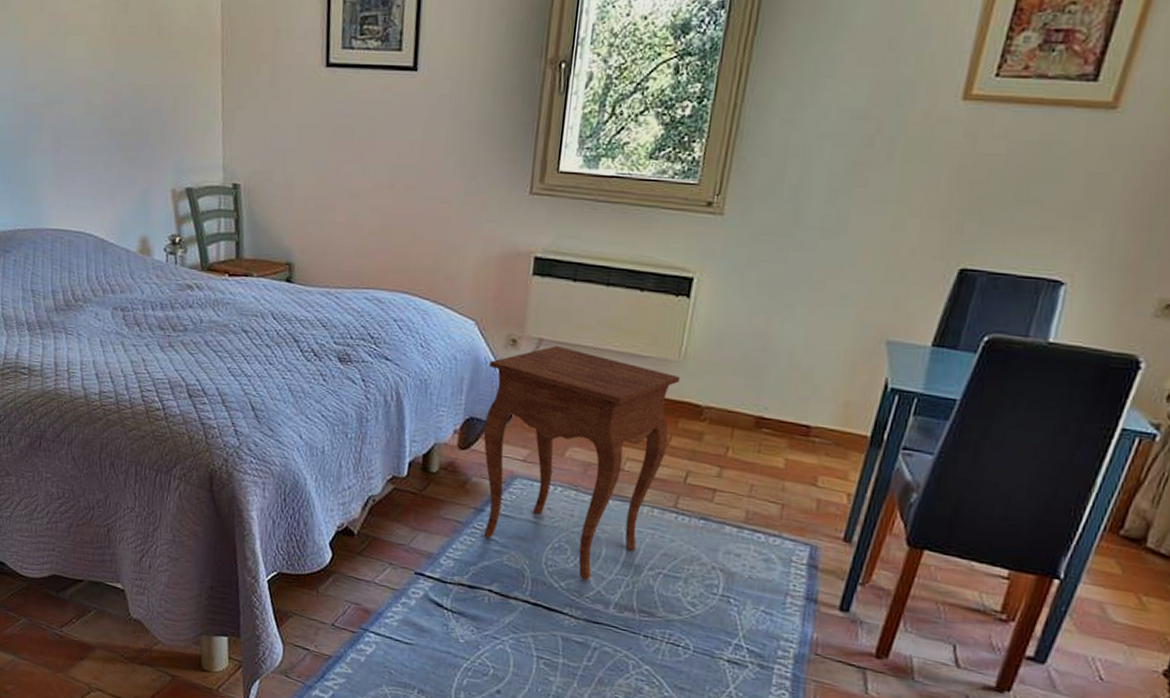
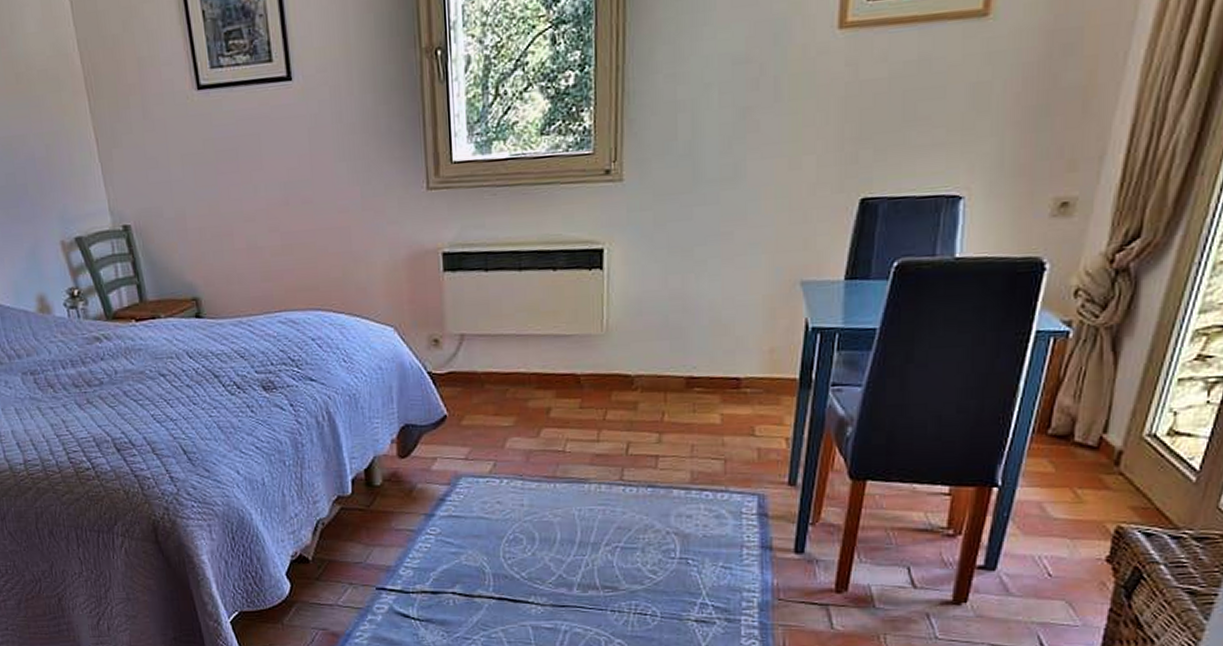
side table: present [483,346,681,580] -> none [415,338,607,567]

